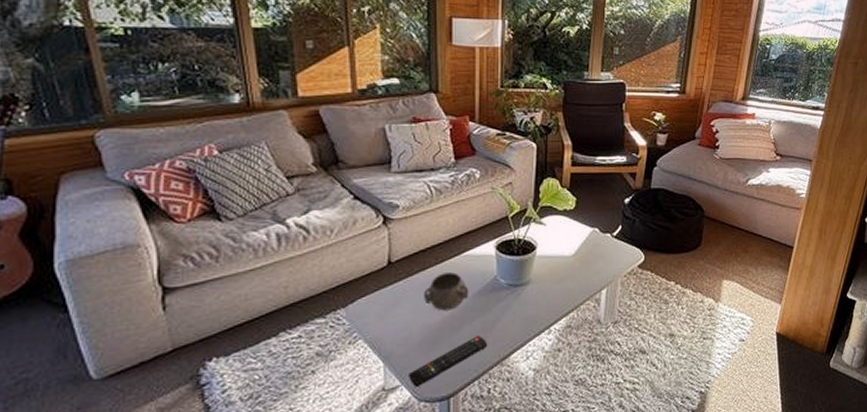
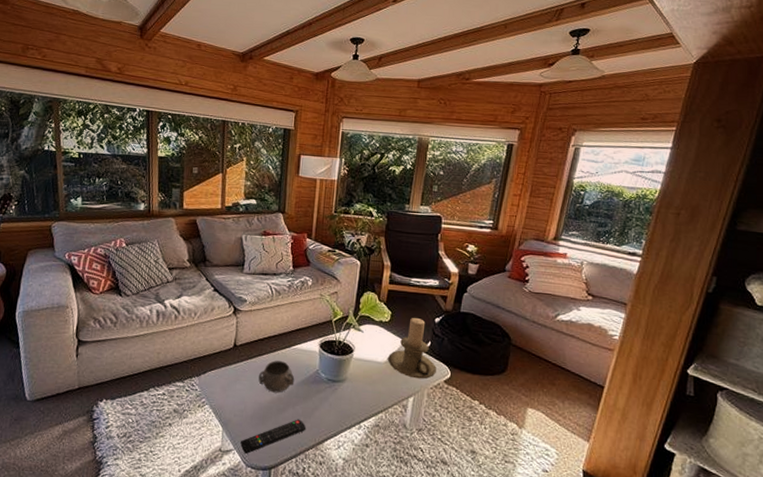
candle holder: none [576,201,629,268] -> present [388,318,436,379]

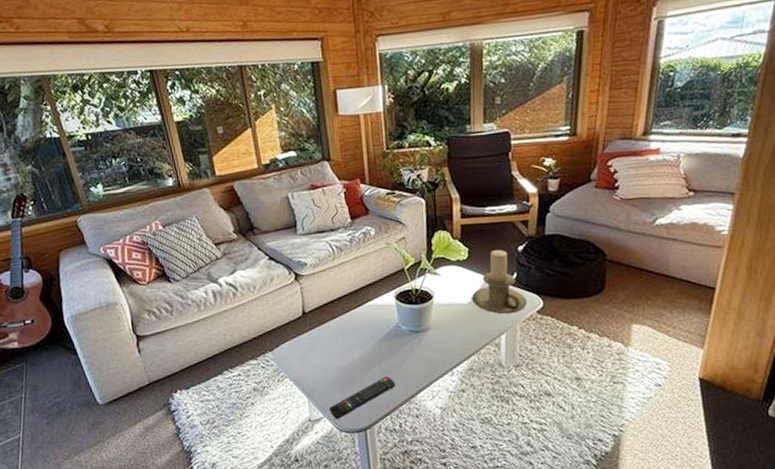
decorative bowl: present [258,360,295,393] -> none [335,320,375,355]

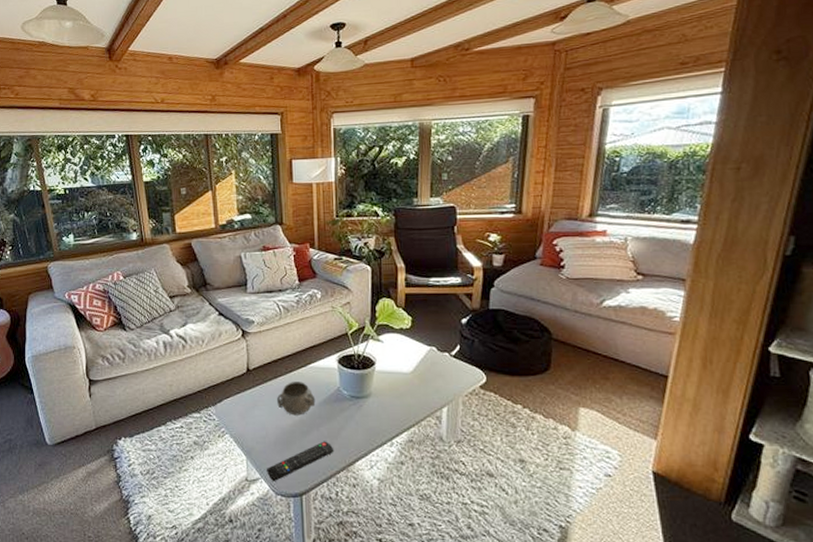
decorative bowl: none [335,320,375,355] -> present [277,382,316,416]
candle holder: present [472,250,527,315] -> none [414,321,470,387]

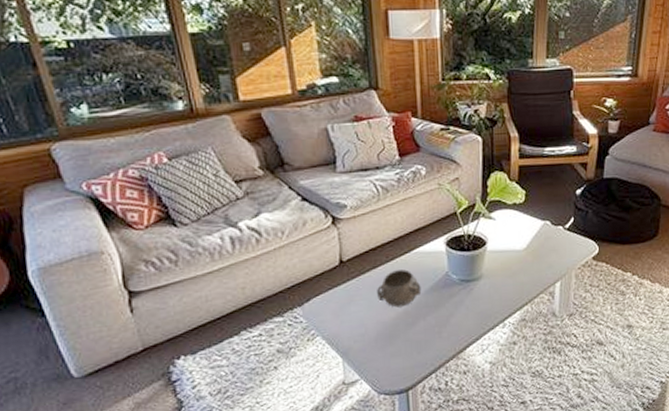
remote control: present [266,441,334,482] -> none [366,330,443,382]

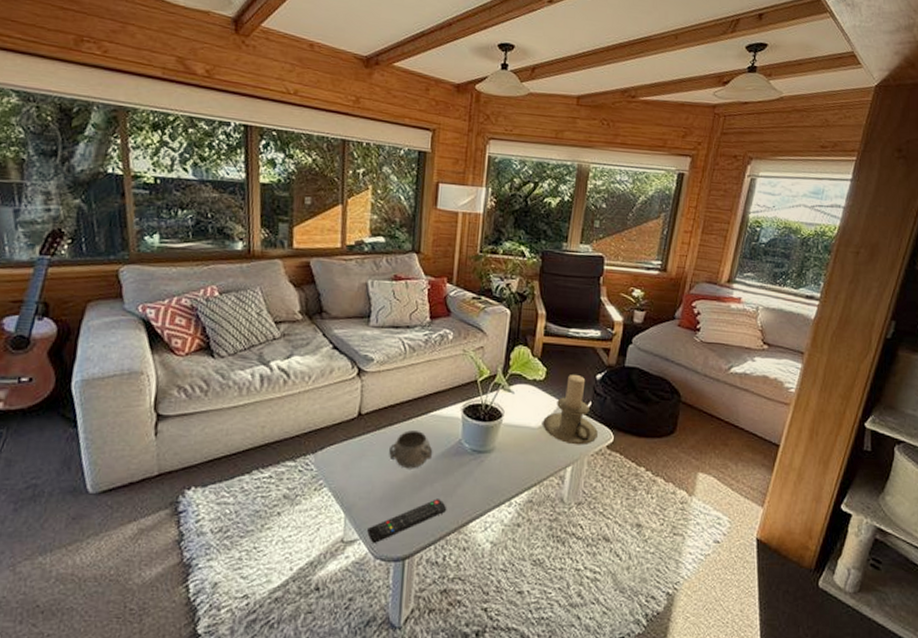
remote control: none [366,330,443,382] -> present [366,498,447,544]
candle holder: none [528,193,583,261] -> present [543,375,598,445]

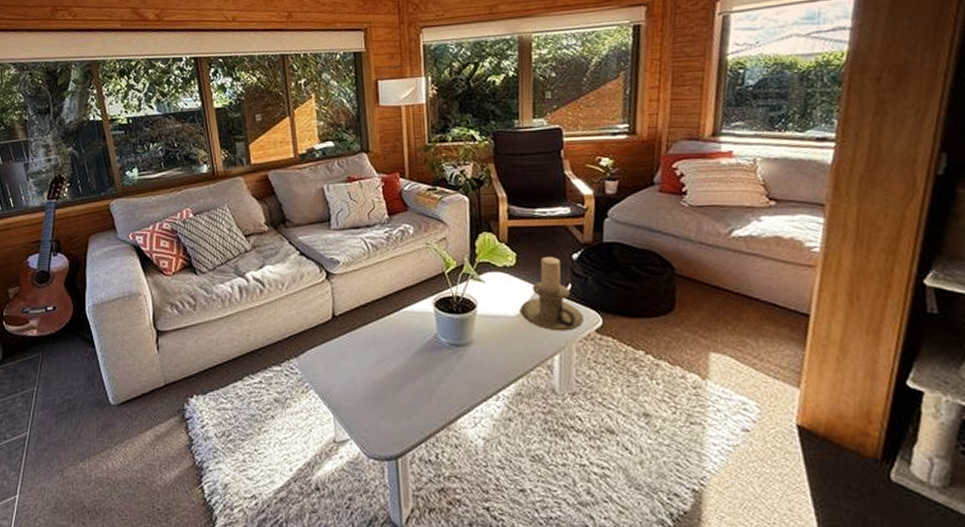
remote control: present [366,498,447,544] -> none [356,396,433,444]
decorative bowl: present [389,430,433,469] -> none [367,328,411,367]

